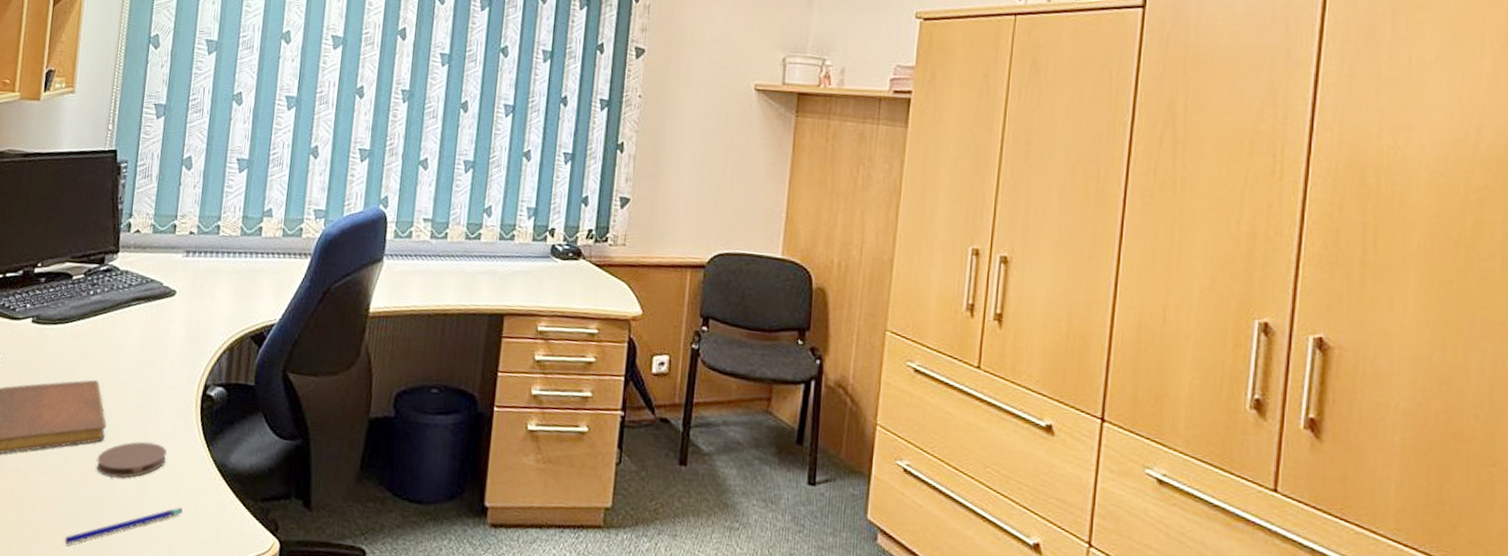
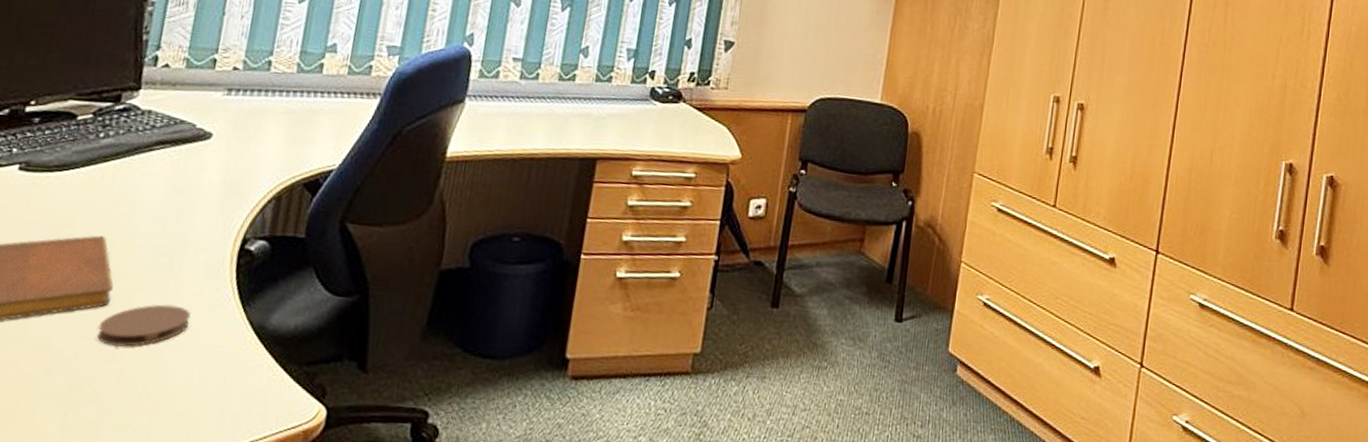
pen: present [65,506,183,545] -> none [49,376,208,428]

